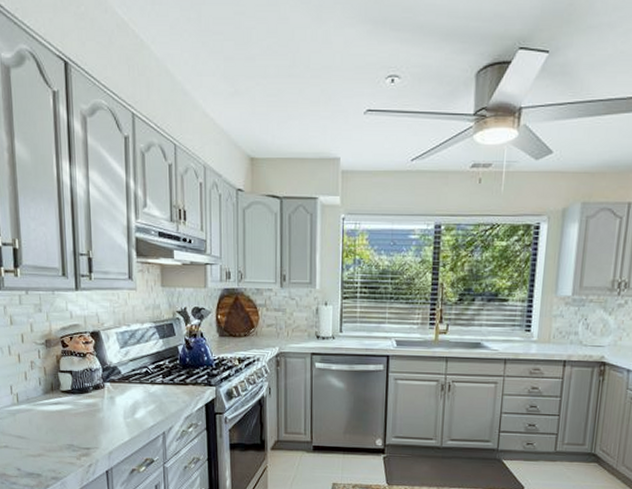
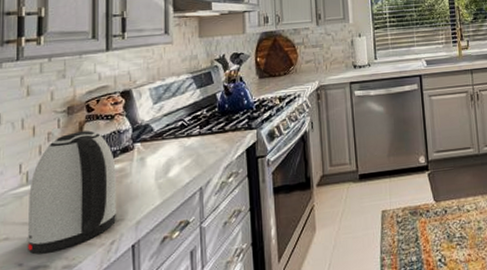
kettle: none [20,364,93,464] -> present [27,130,117,254]

